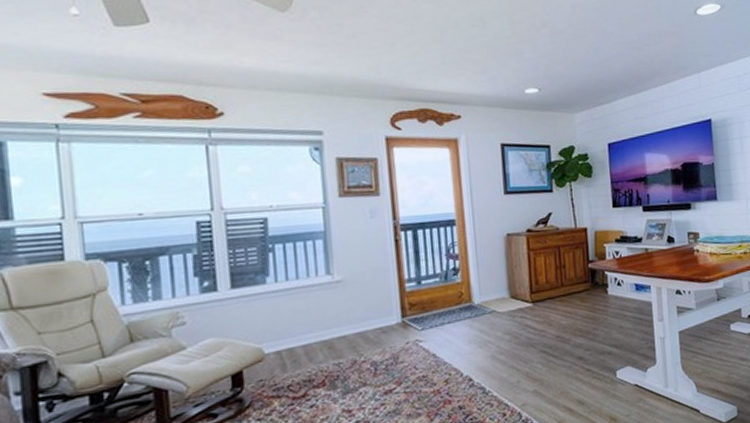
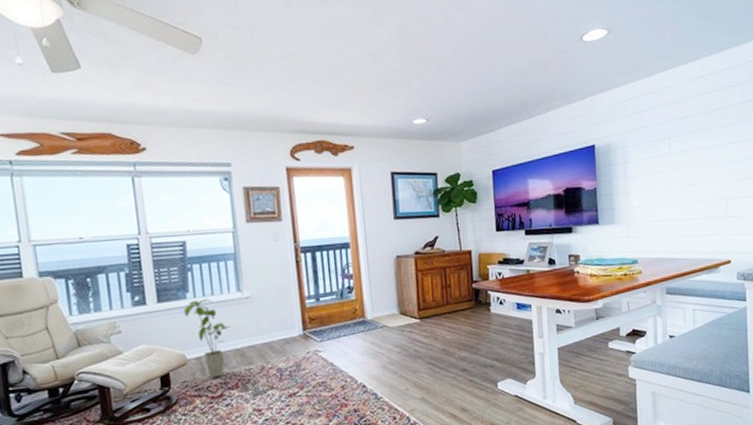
house plant: none [262,283,318,376] -> present [183,298,231,378]

